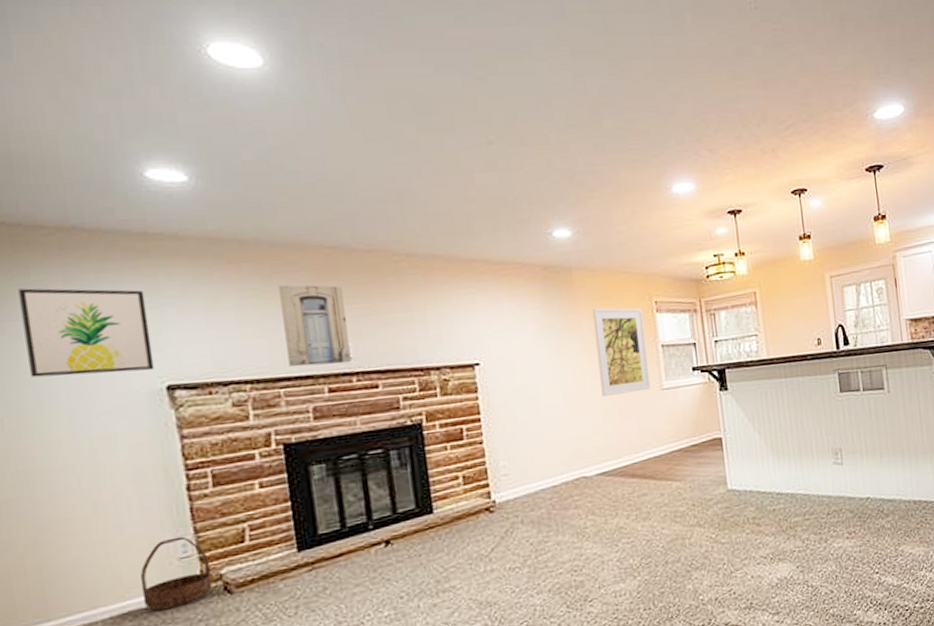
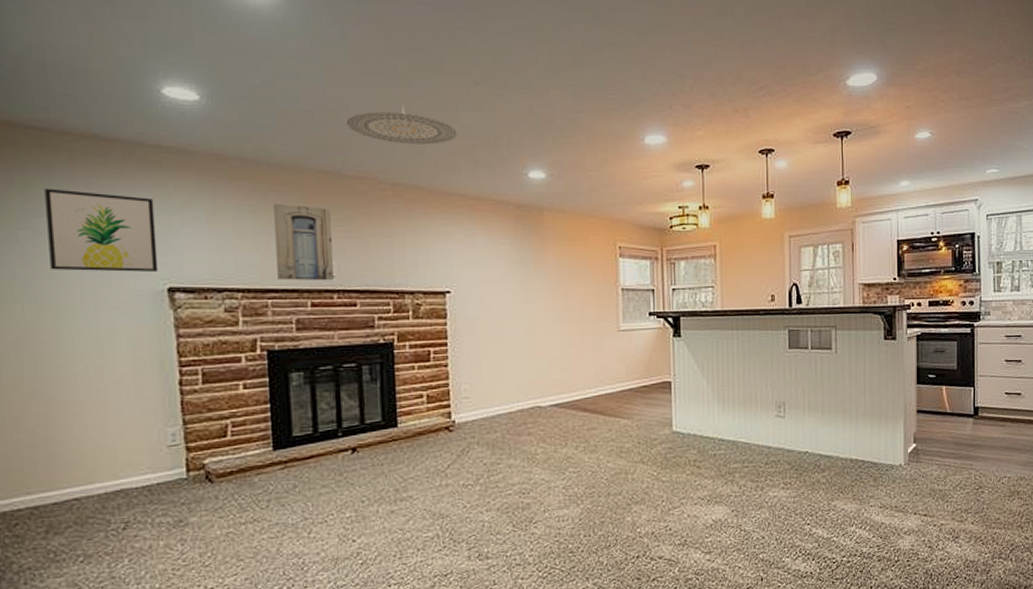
basket: present [139,536,213,611] -> none [133,426,196,492]
ceiling light: none [351,169,475,212] -> present [345,103,458,145]
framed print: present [592,308,651,397] -> none [559,248,608,334]

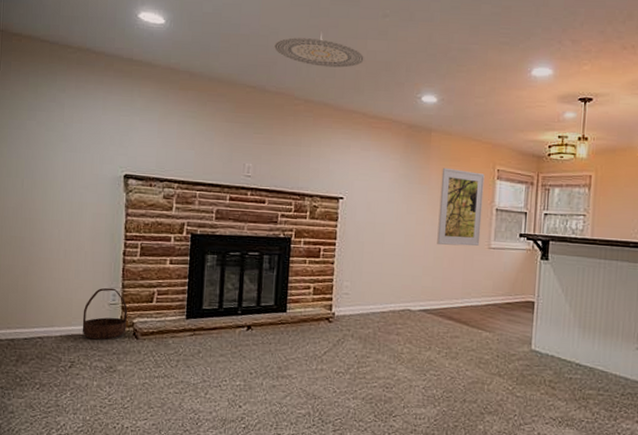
wall art: present [44,188,159,273] -> none [45,89,122,162]
basket: none [133,426,196,492] -> present [82,287,128,340]
wall art: present [273,203,334,281] -> none [206,111,253,180]
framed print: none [559,248,608,334] -> present [437,167,485,246]

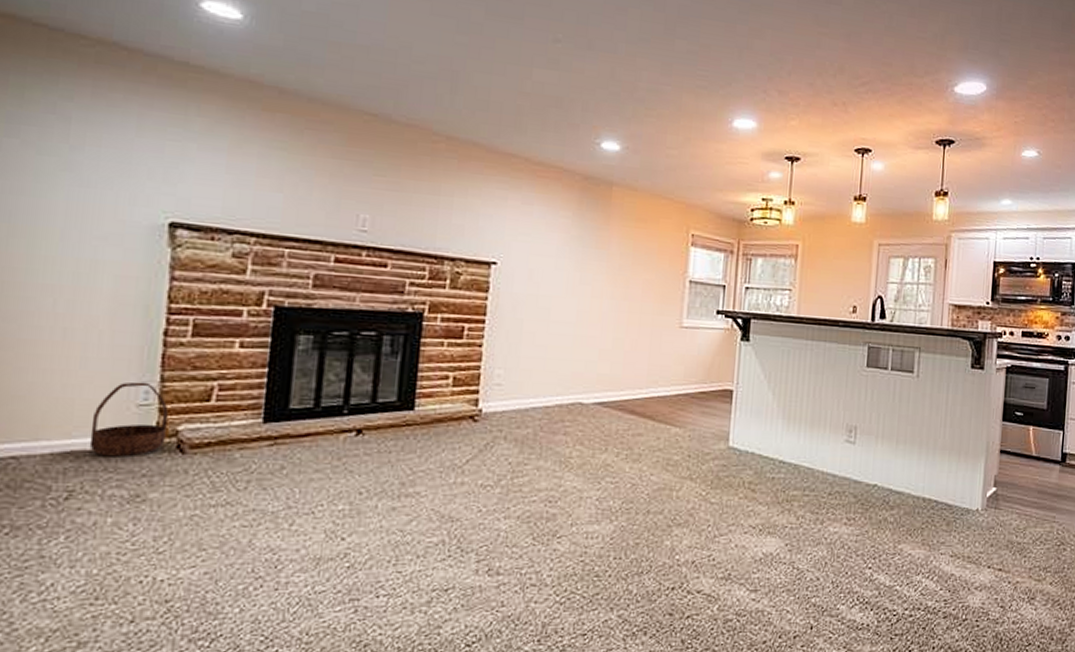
ceiling light: present [273,31,365,68] -> none [404,51,529,100]
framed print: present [437,167,485,246] -> none [617,229,677,325]

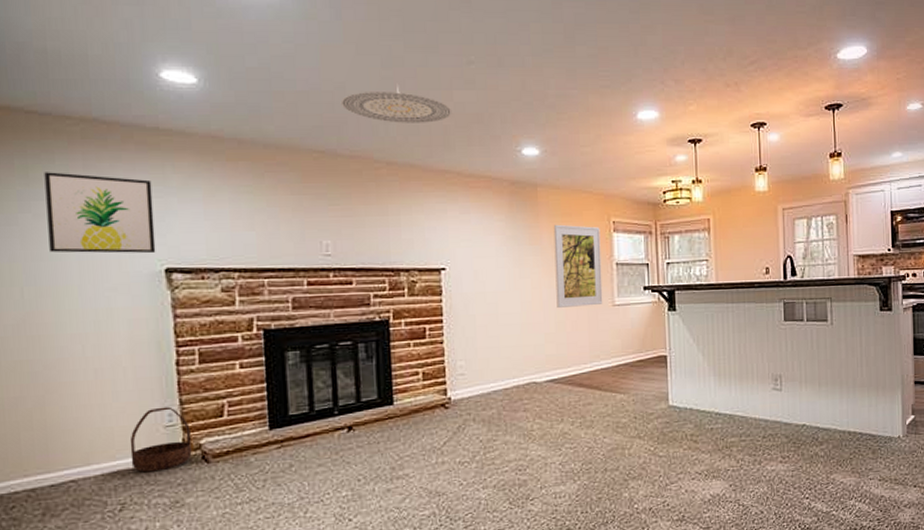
wall art: none [34,94,170,204] -> present [44,172,156,254]
ceiling light: none [404,51,529,100] -> present [340,83,453,123]
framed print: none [617,229,677,325] -> present [553,224,603,309]

